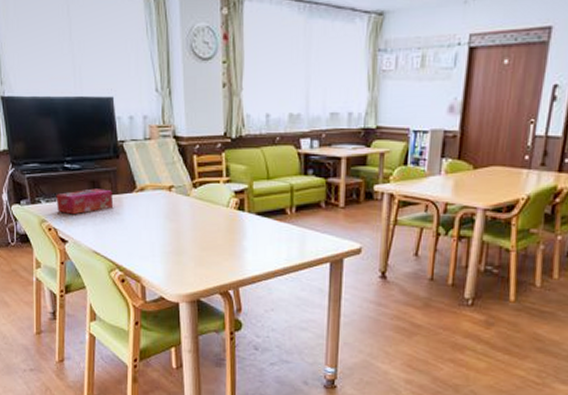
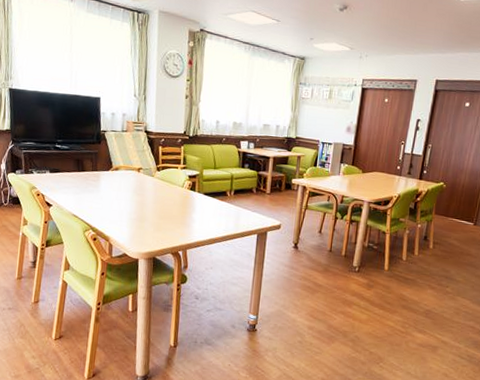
tissue box: present [56,188,114,215] -> none [46,165,93,185]

